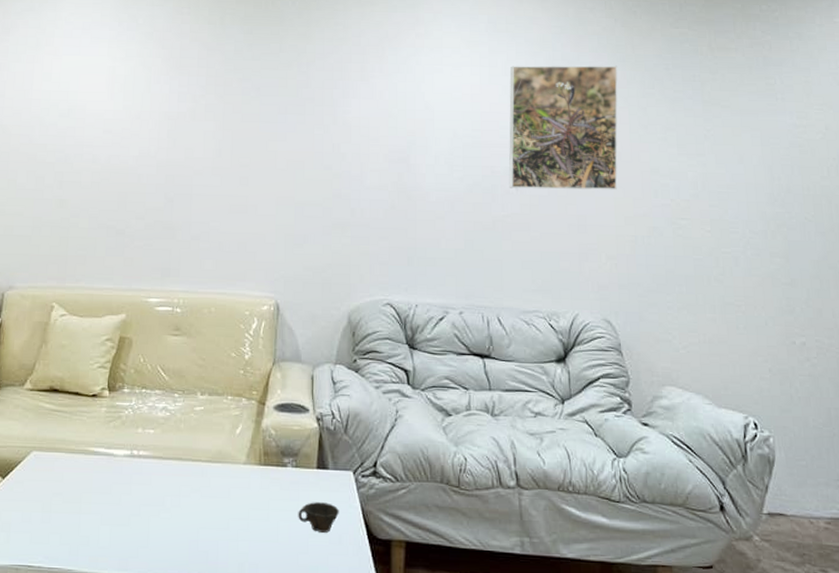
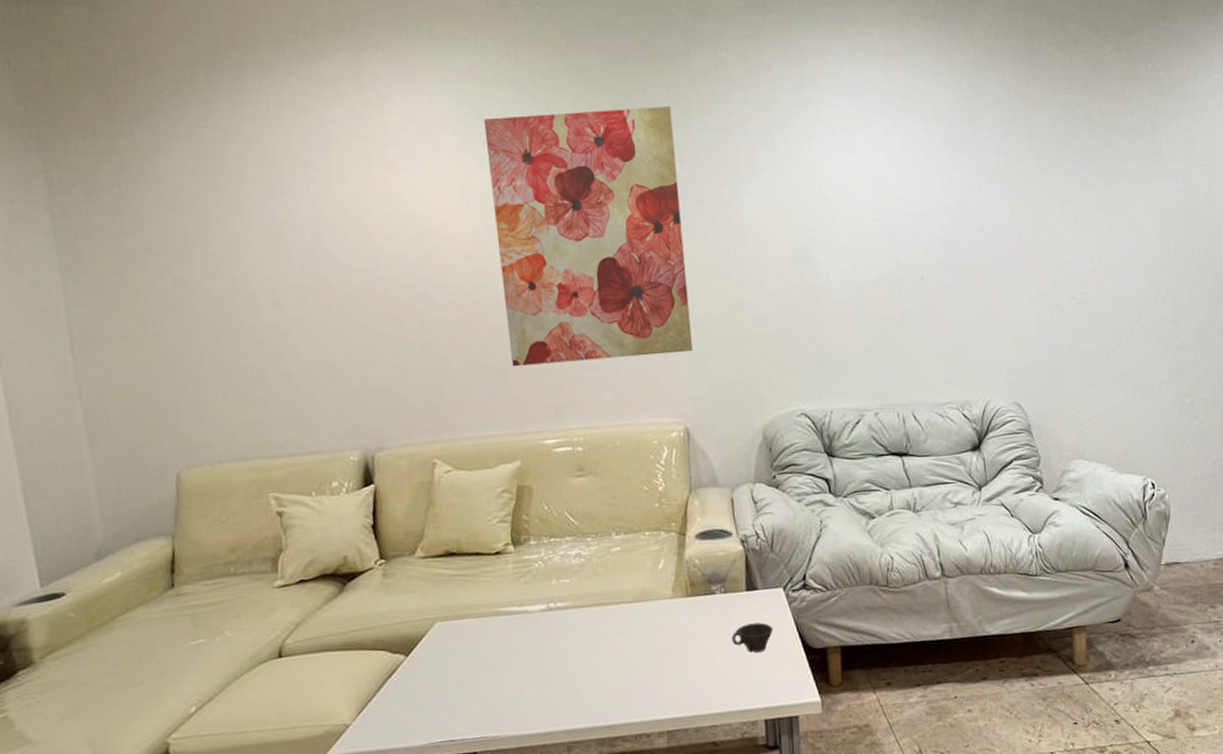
wall art: none [130,16,295,234] -> present [484,105,693,367]
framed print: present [509,65,618,190] -> none [907,139,1020,279]

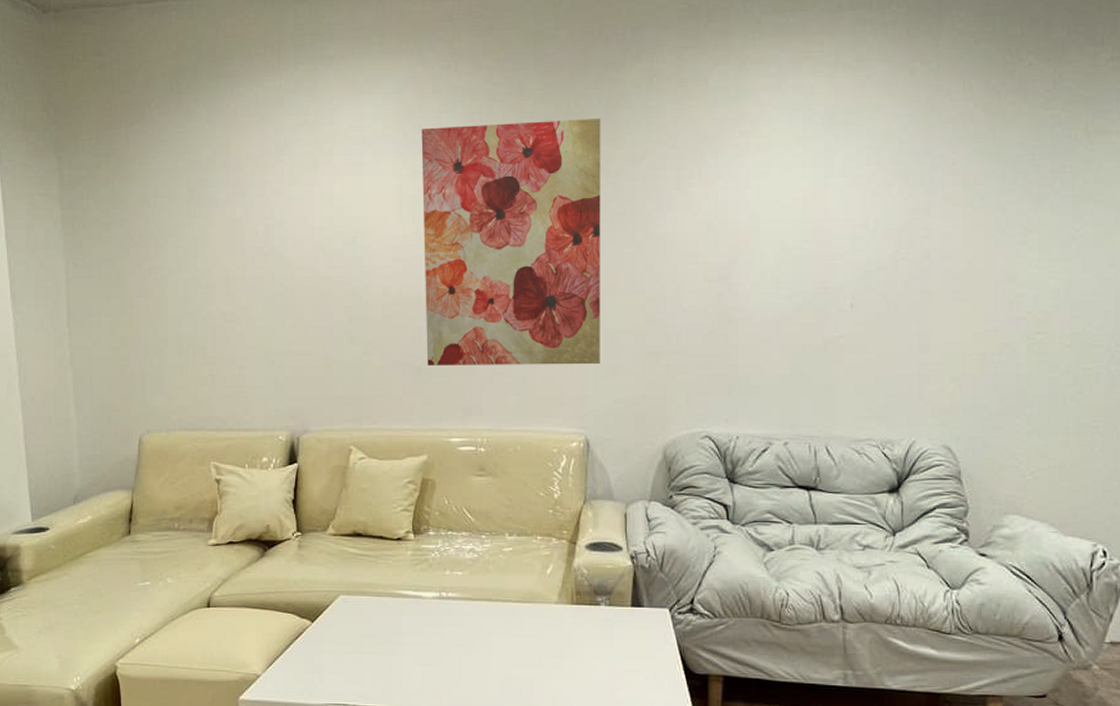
cup: present [731,622,773,653] -> none [612,639,655,669]

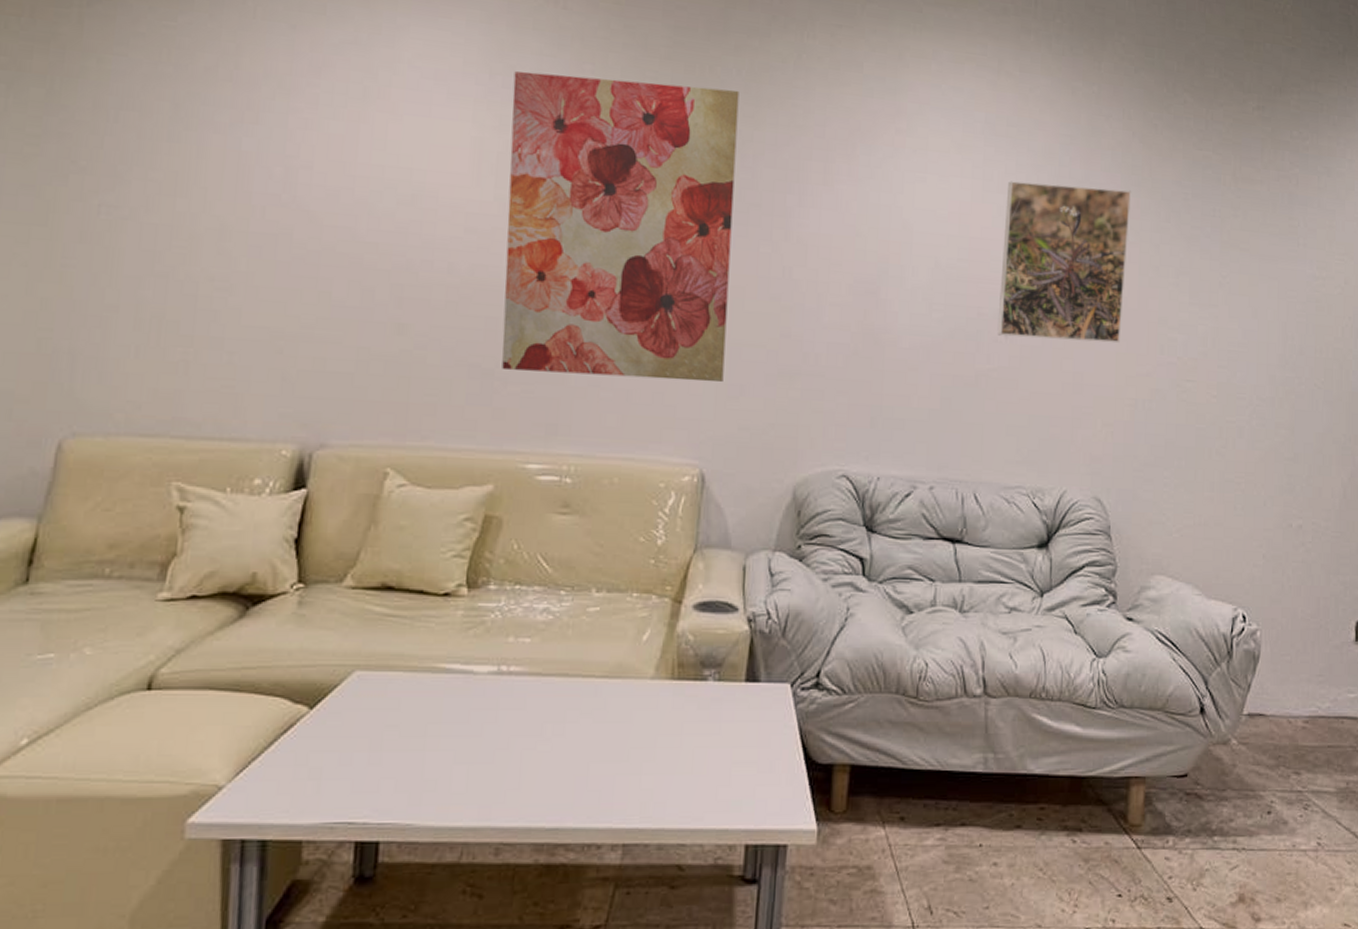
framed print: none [843,158,975,306] -> present [997,181,1132,344]

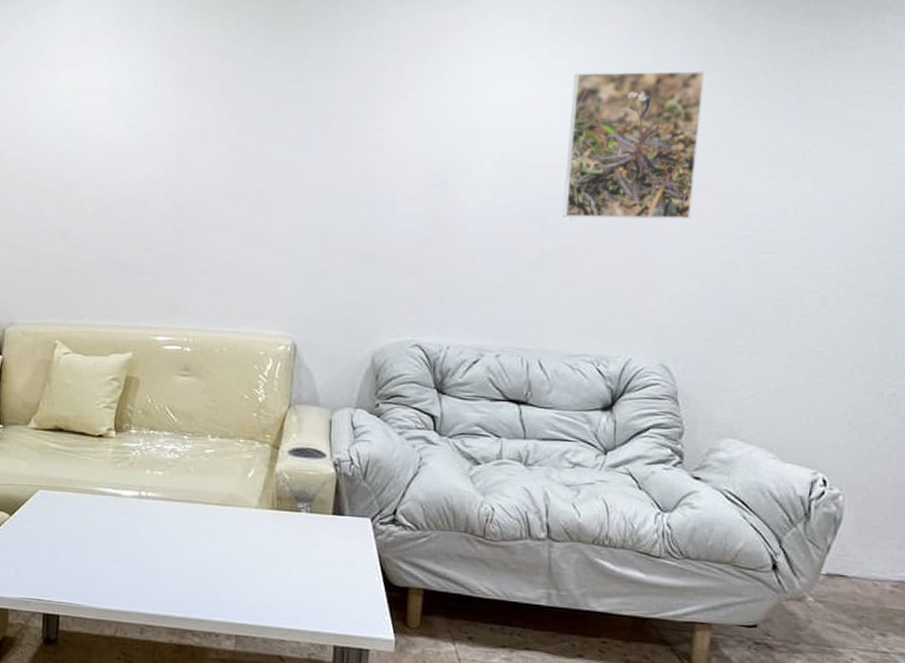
wall art: present [502,71,739,382] -> none [135,17,322,268]

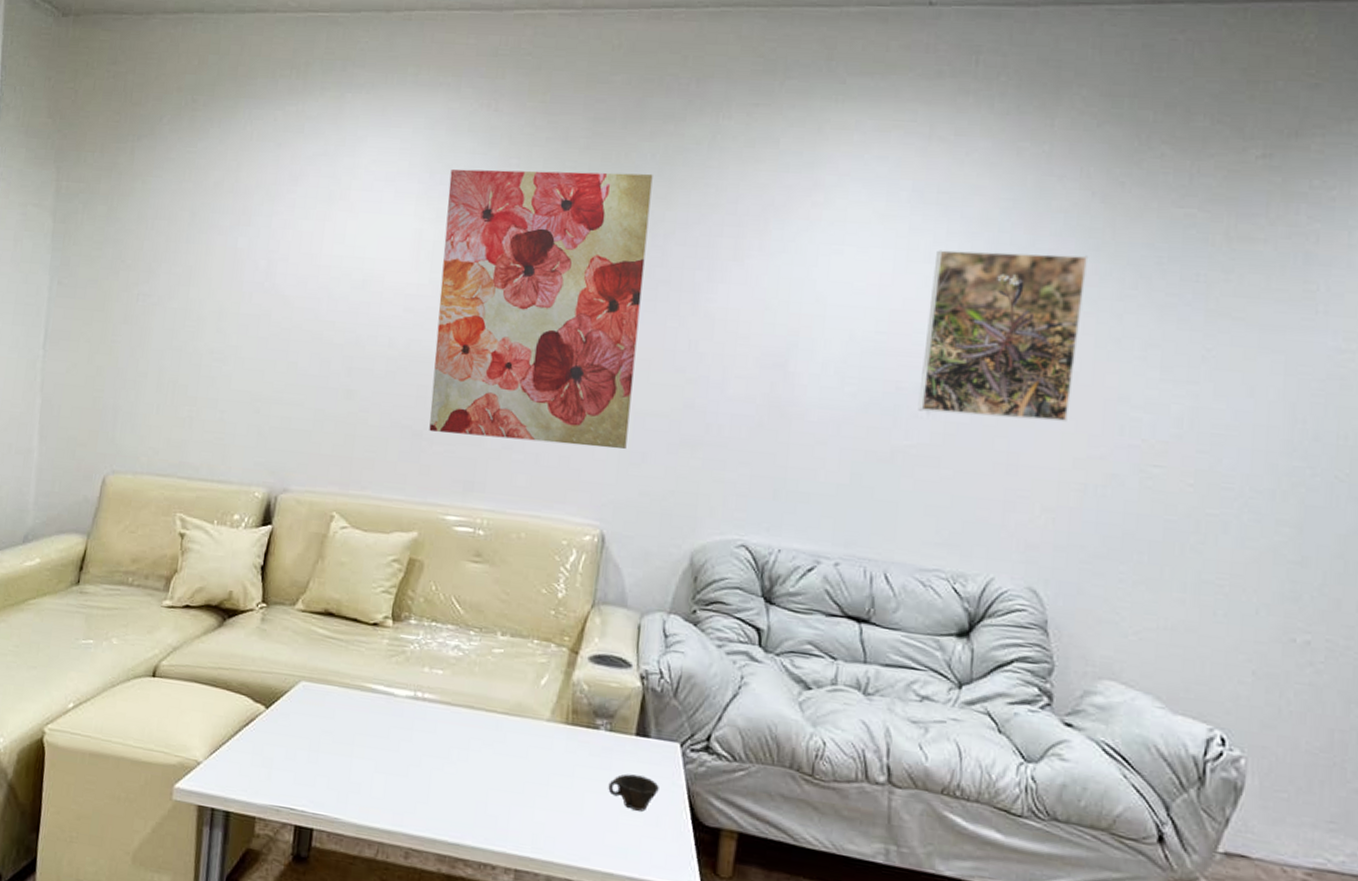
wall art: none [135,17,322,268] -> present [429,169,653,449]
cup: none [311,547,355,578] -> present [608,773,659,812]

